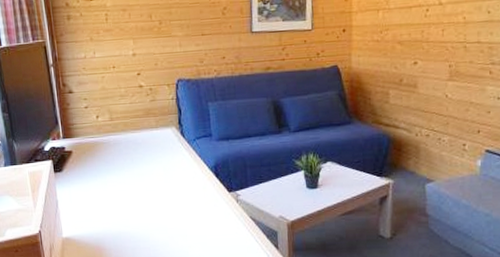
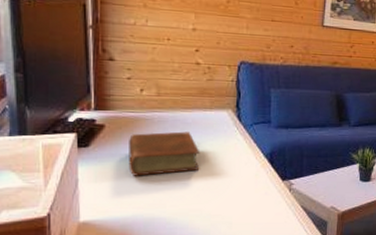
book: none [92,151,153,195] -> present [128,131,200,176]

